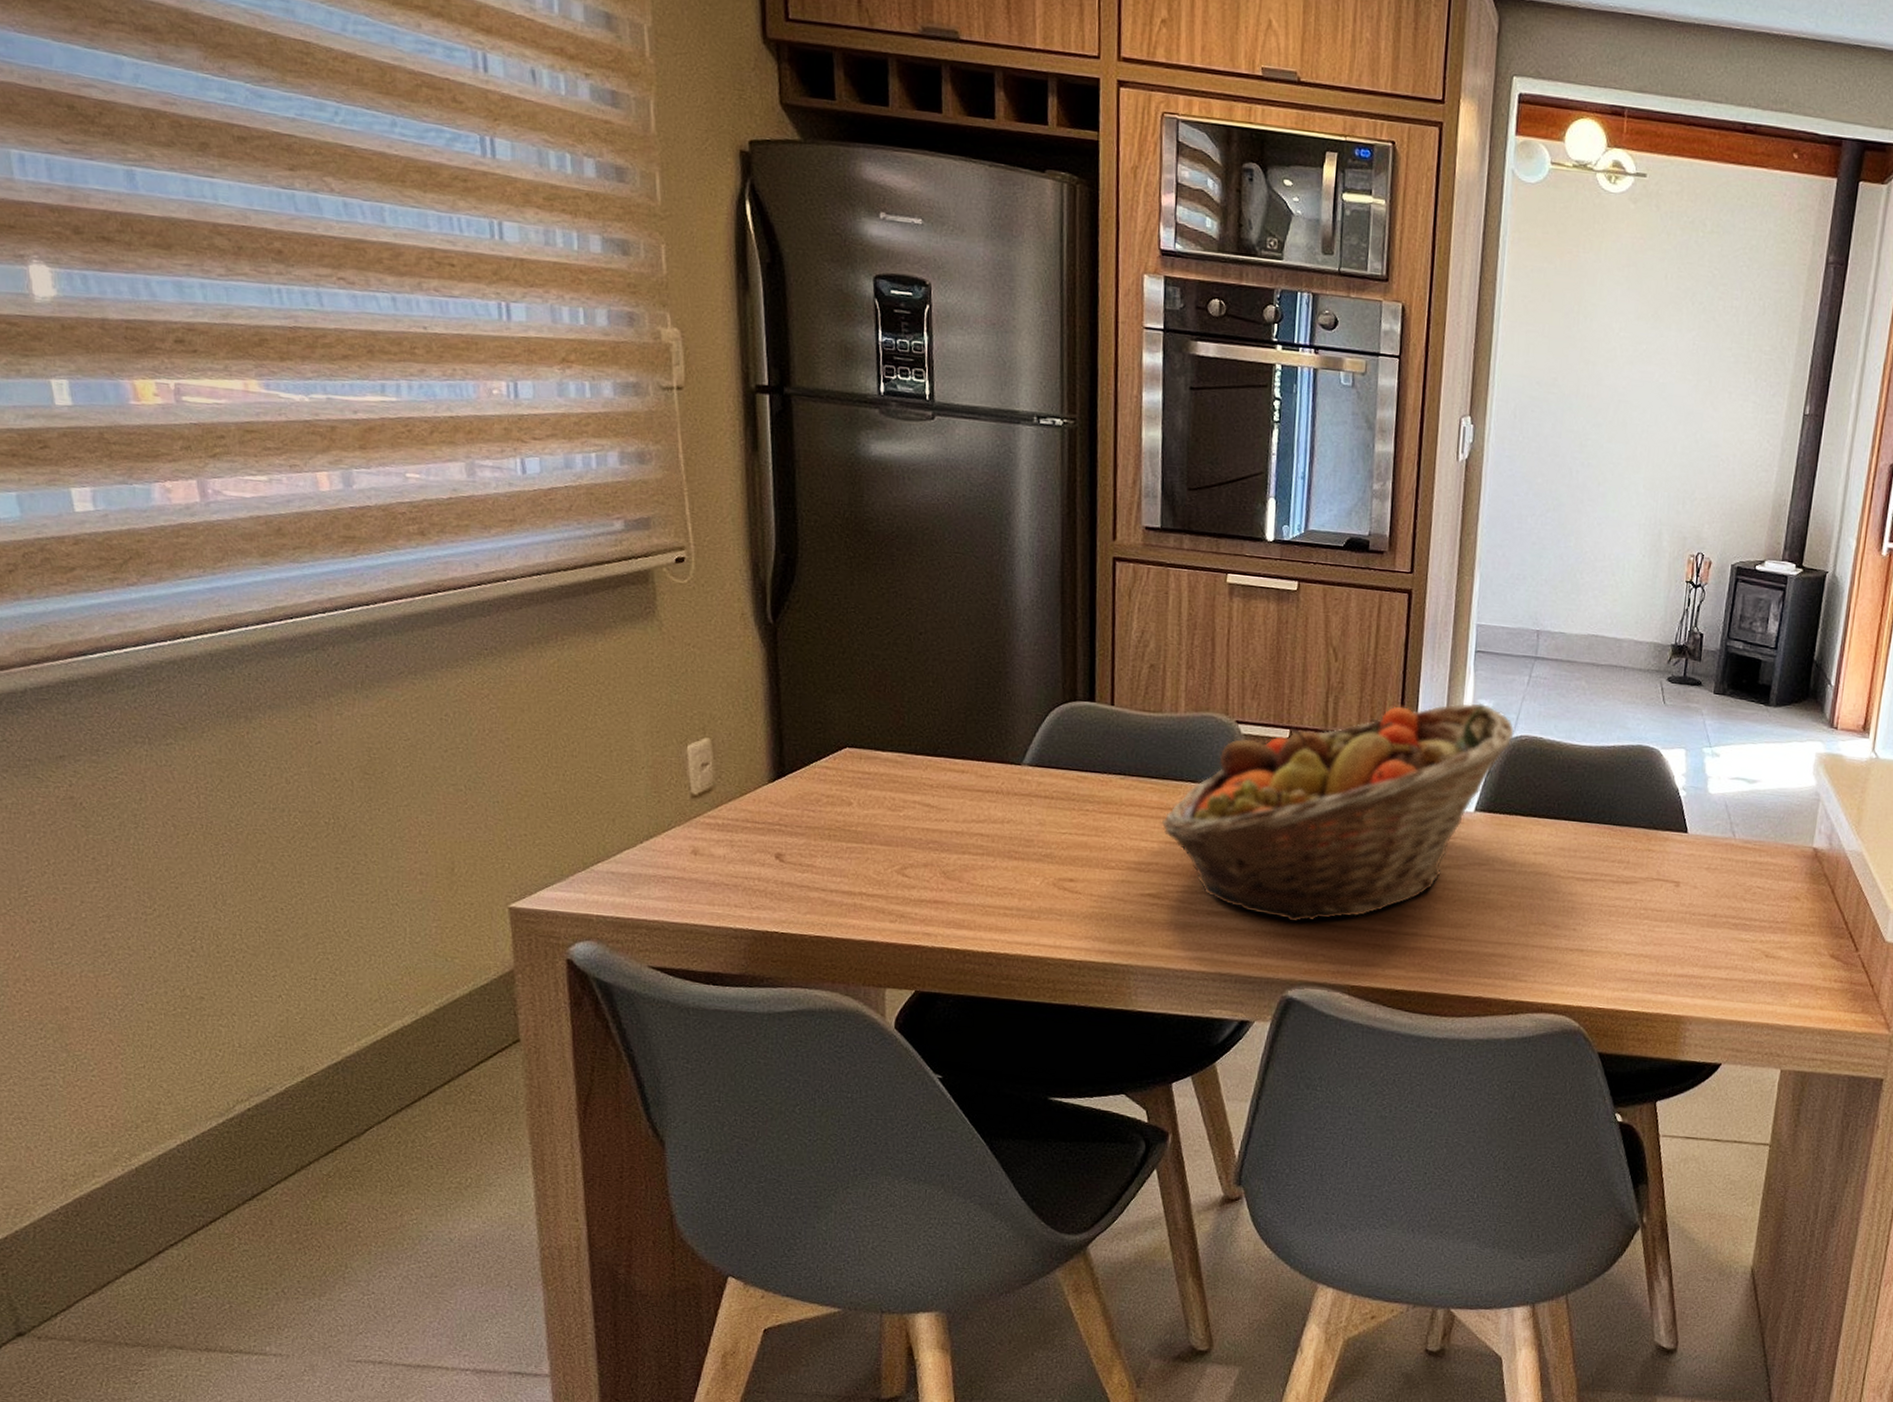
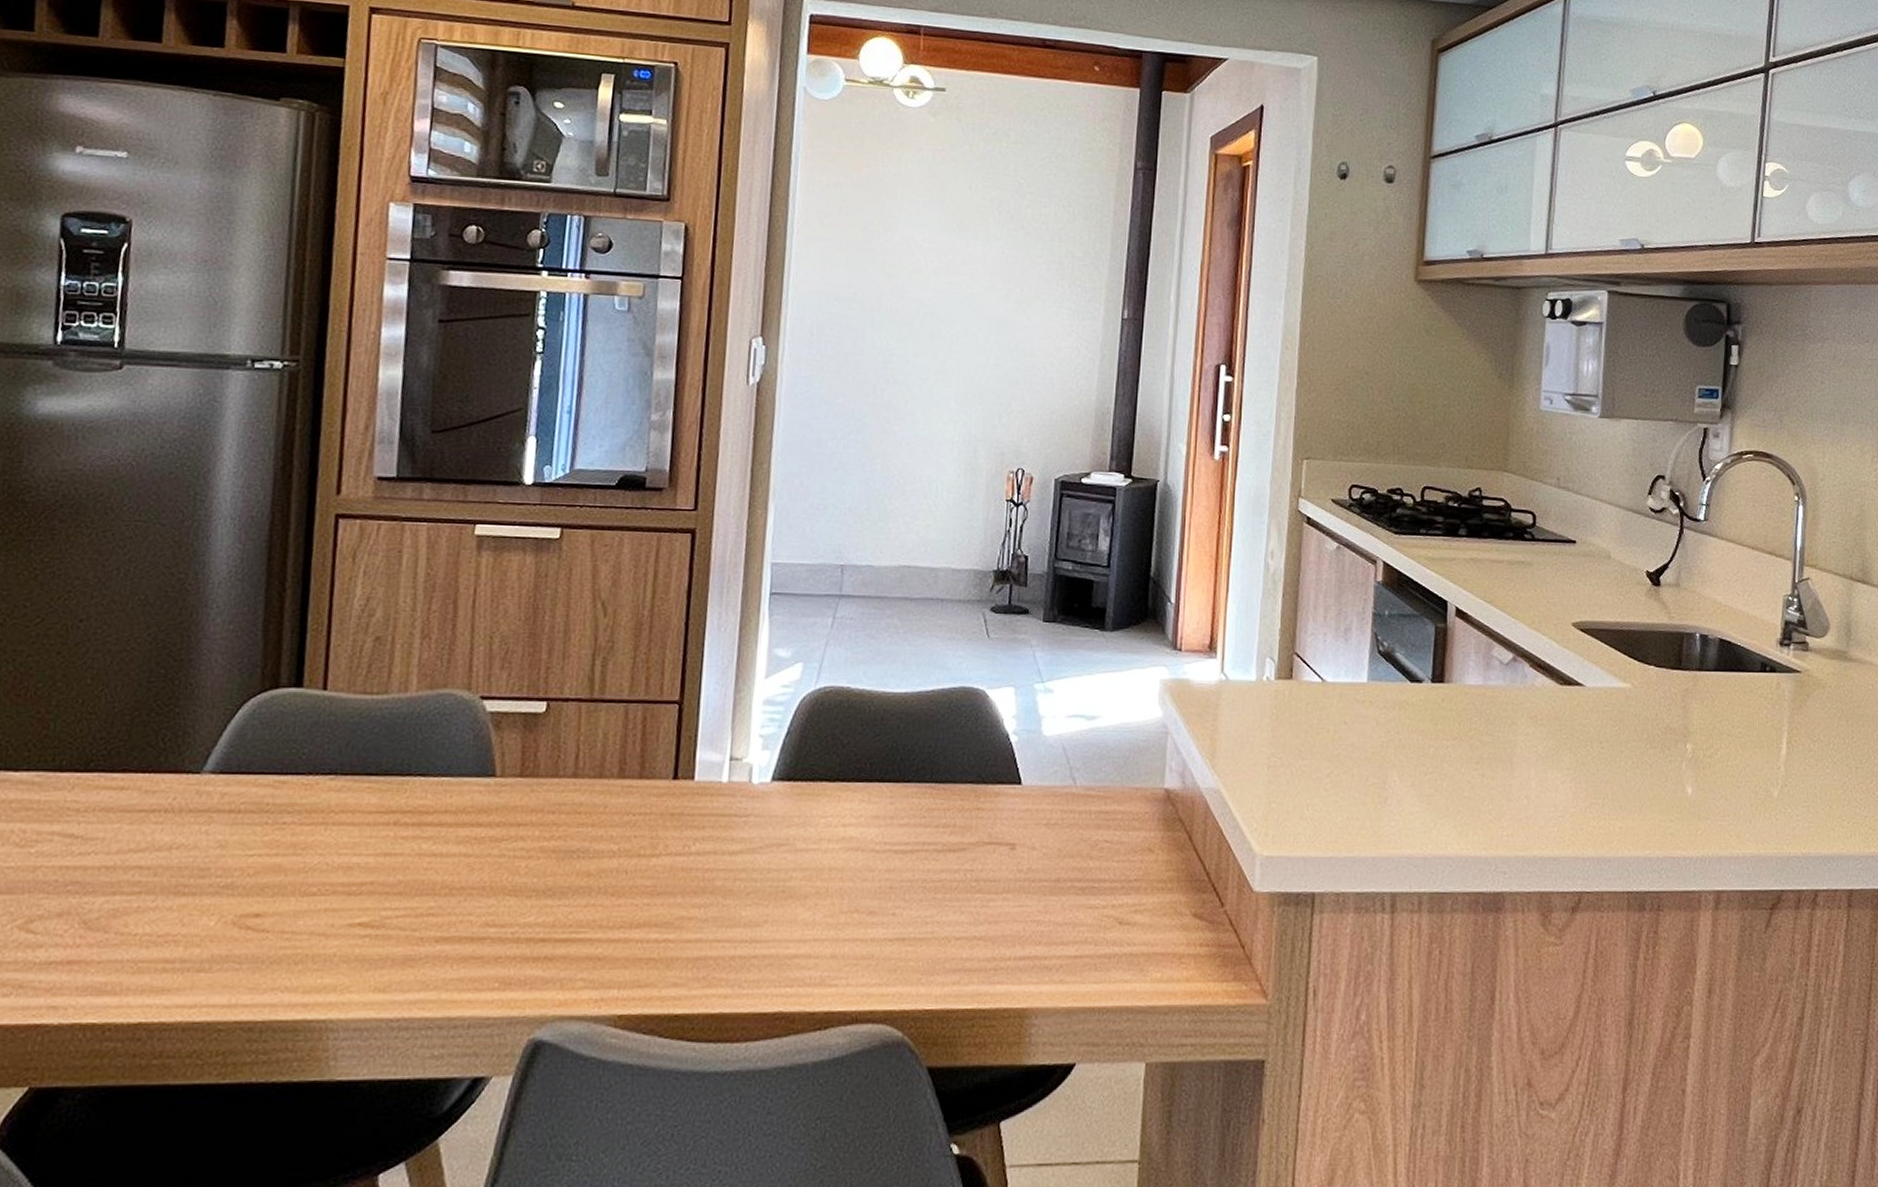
fruit basket: present [1161,702,1515,923] -> none [379,652,817,941]

